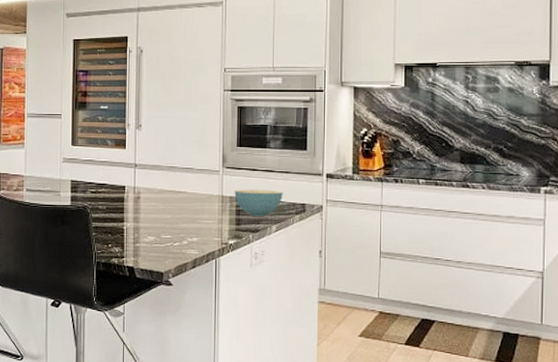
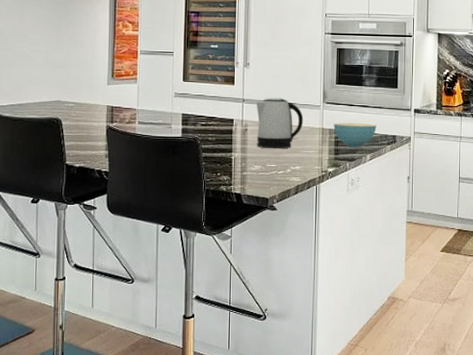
kettle: none [149,161,201,219] -> present [256,97,304,149]

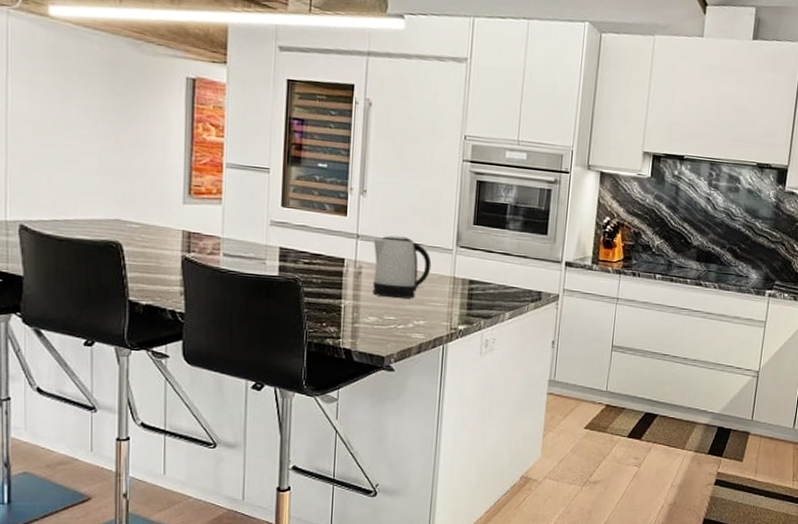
cereal bowl: present [333,123,377,147] -> none [467,271,519,303]

